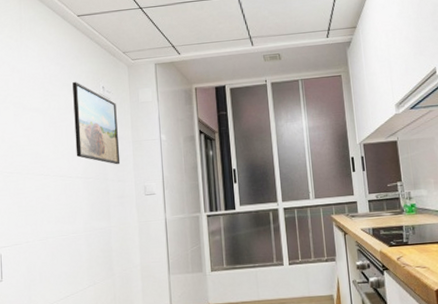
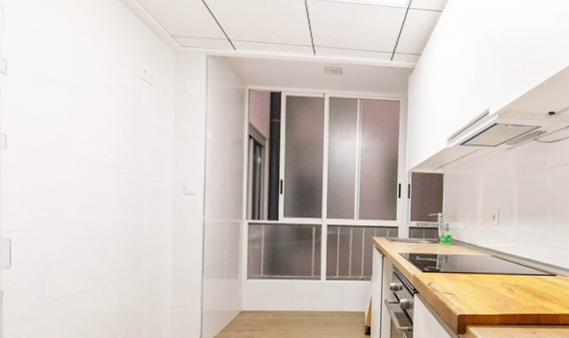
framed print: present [72,82,121,165] -> none [108,59,159,158]

